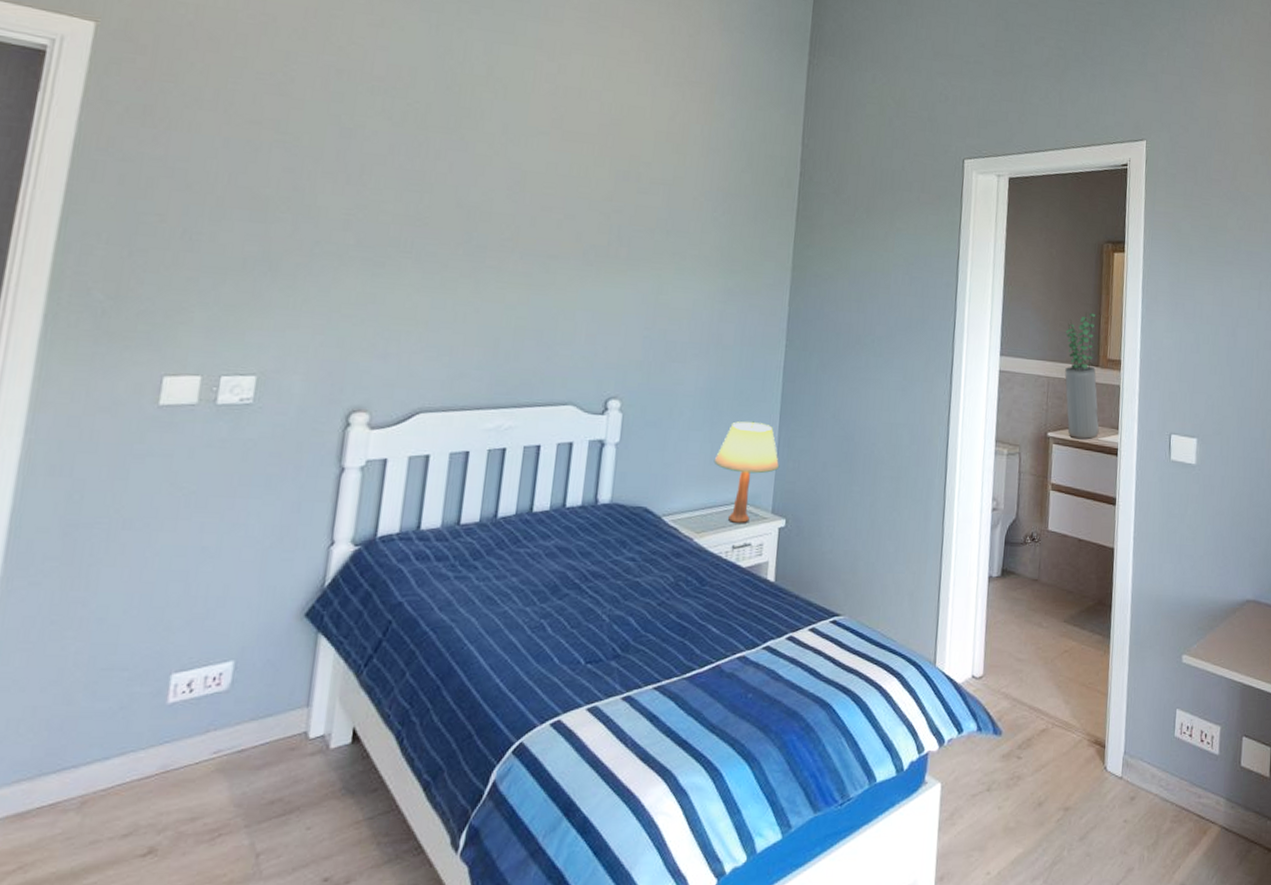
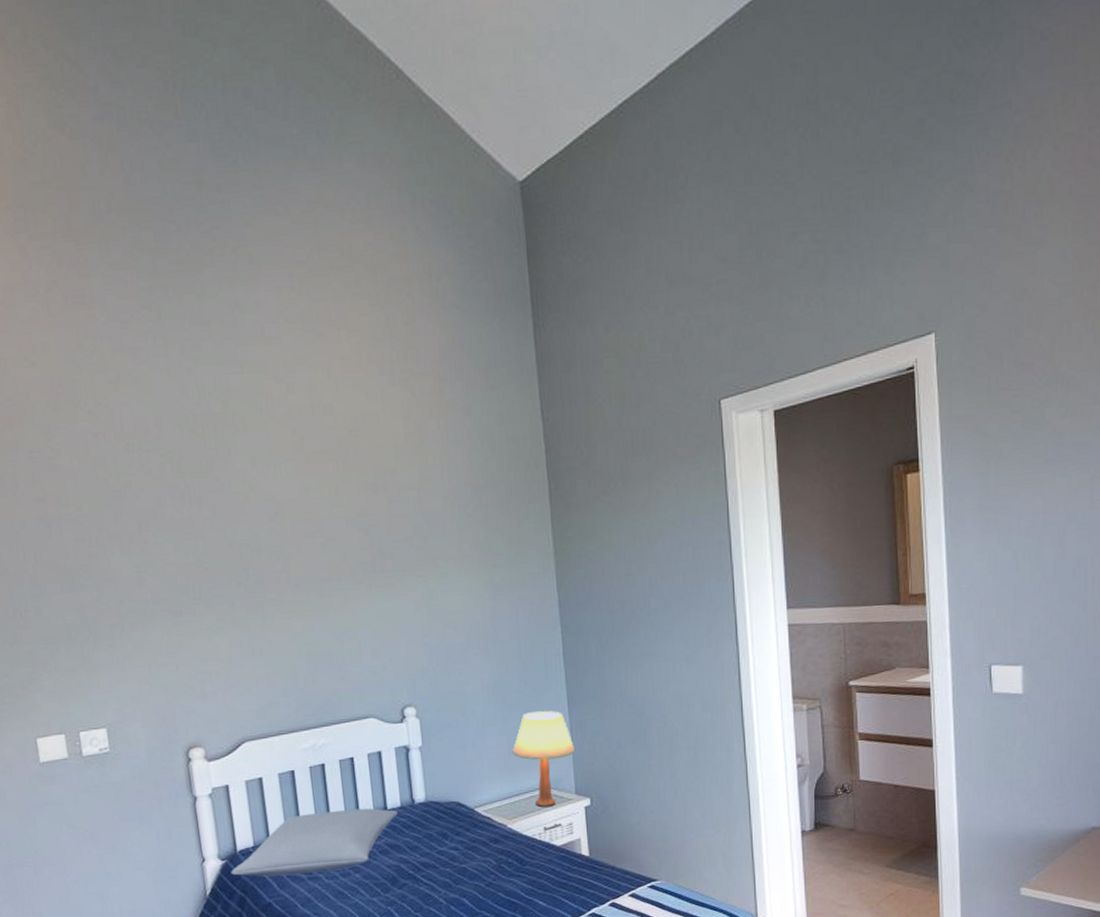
pillow: none [362,502,578,572] -> present [231,808,399,877]
vase: present [1065,306,1099,440] -> none [858,539,907,685]

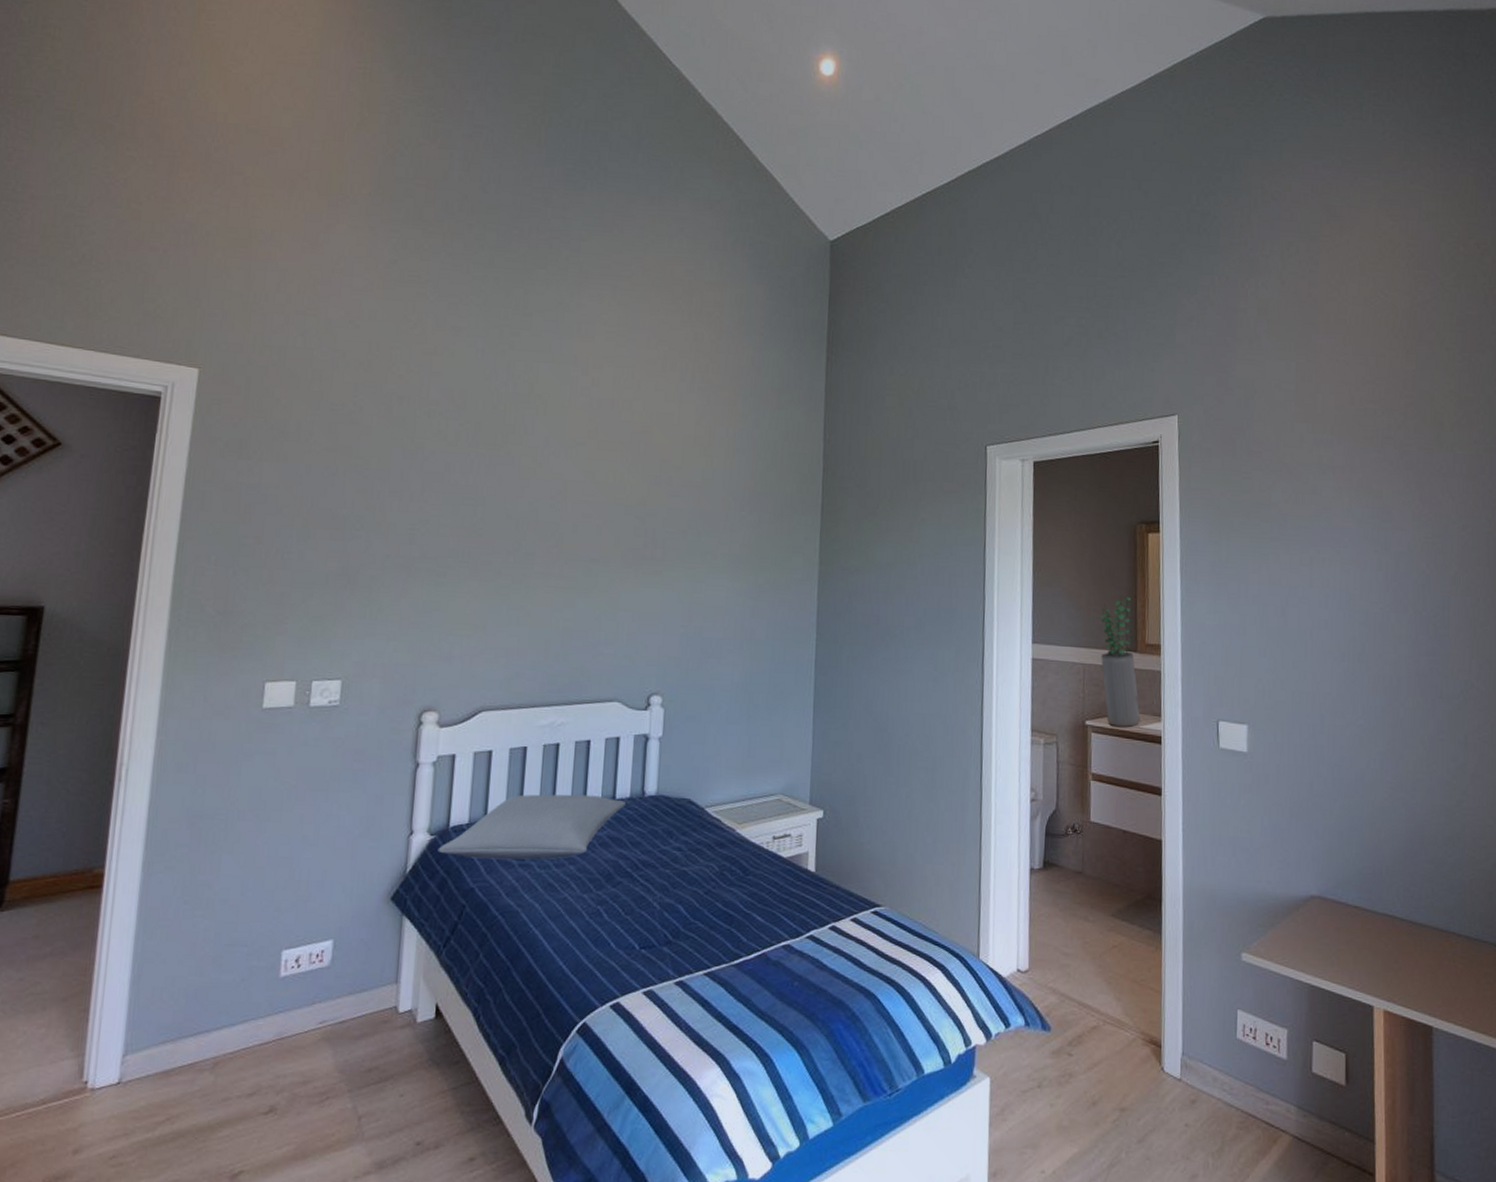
table lamp: present [512,710,576,808] -> none [751,714,816,815]
vase: none [858,539,907,685] -> present [1100,590,1140,728]

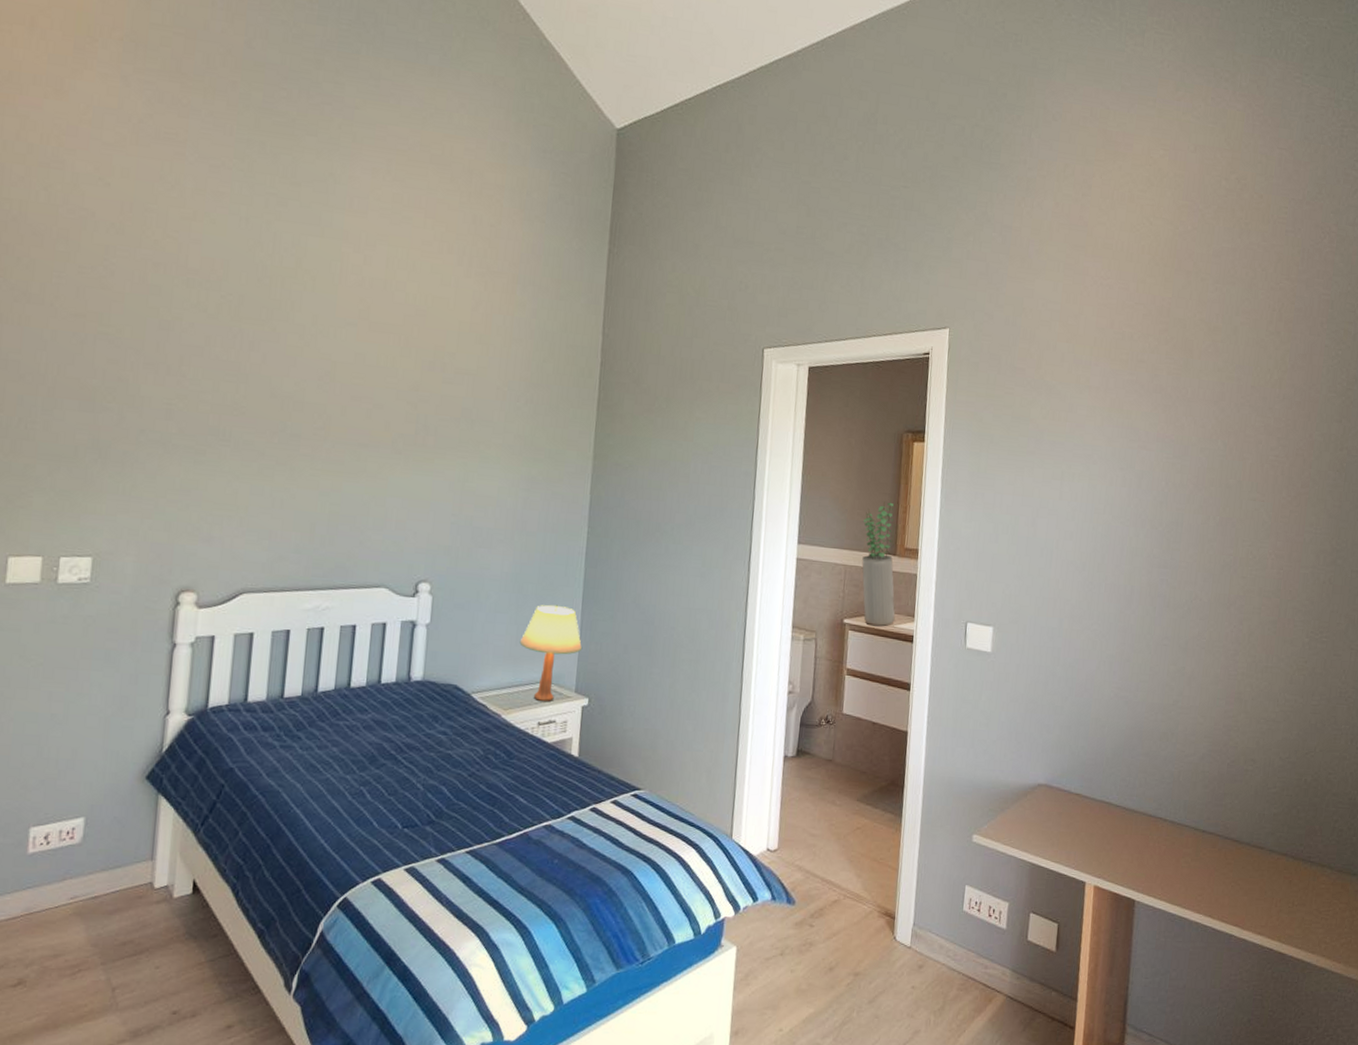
pillow: present [438,794,627,860] -> none [195,677,392,742]
table lamp: none [751,714,816,815] -> present [519,605,583,702]

